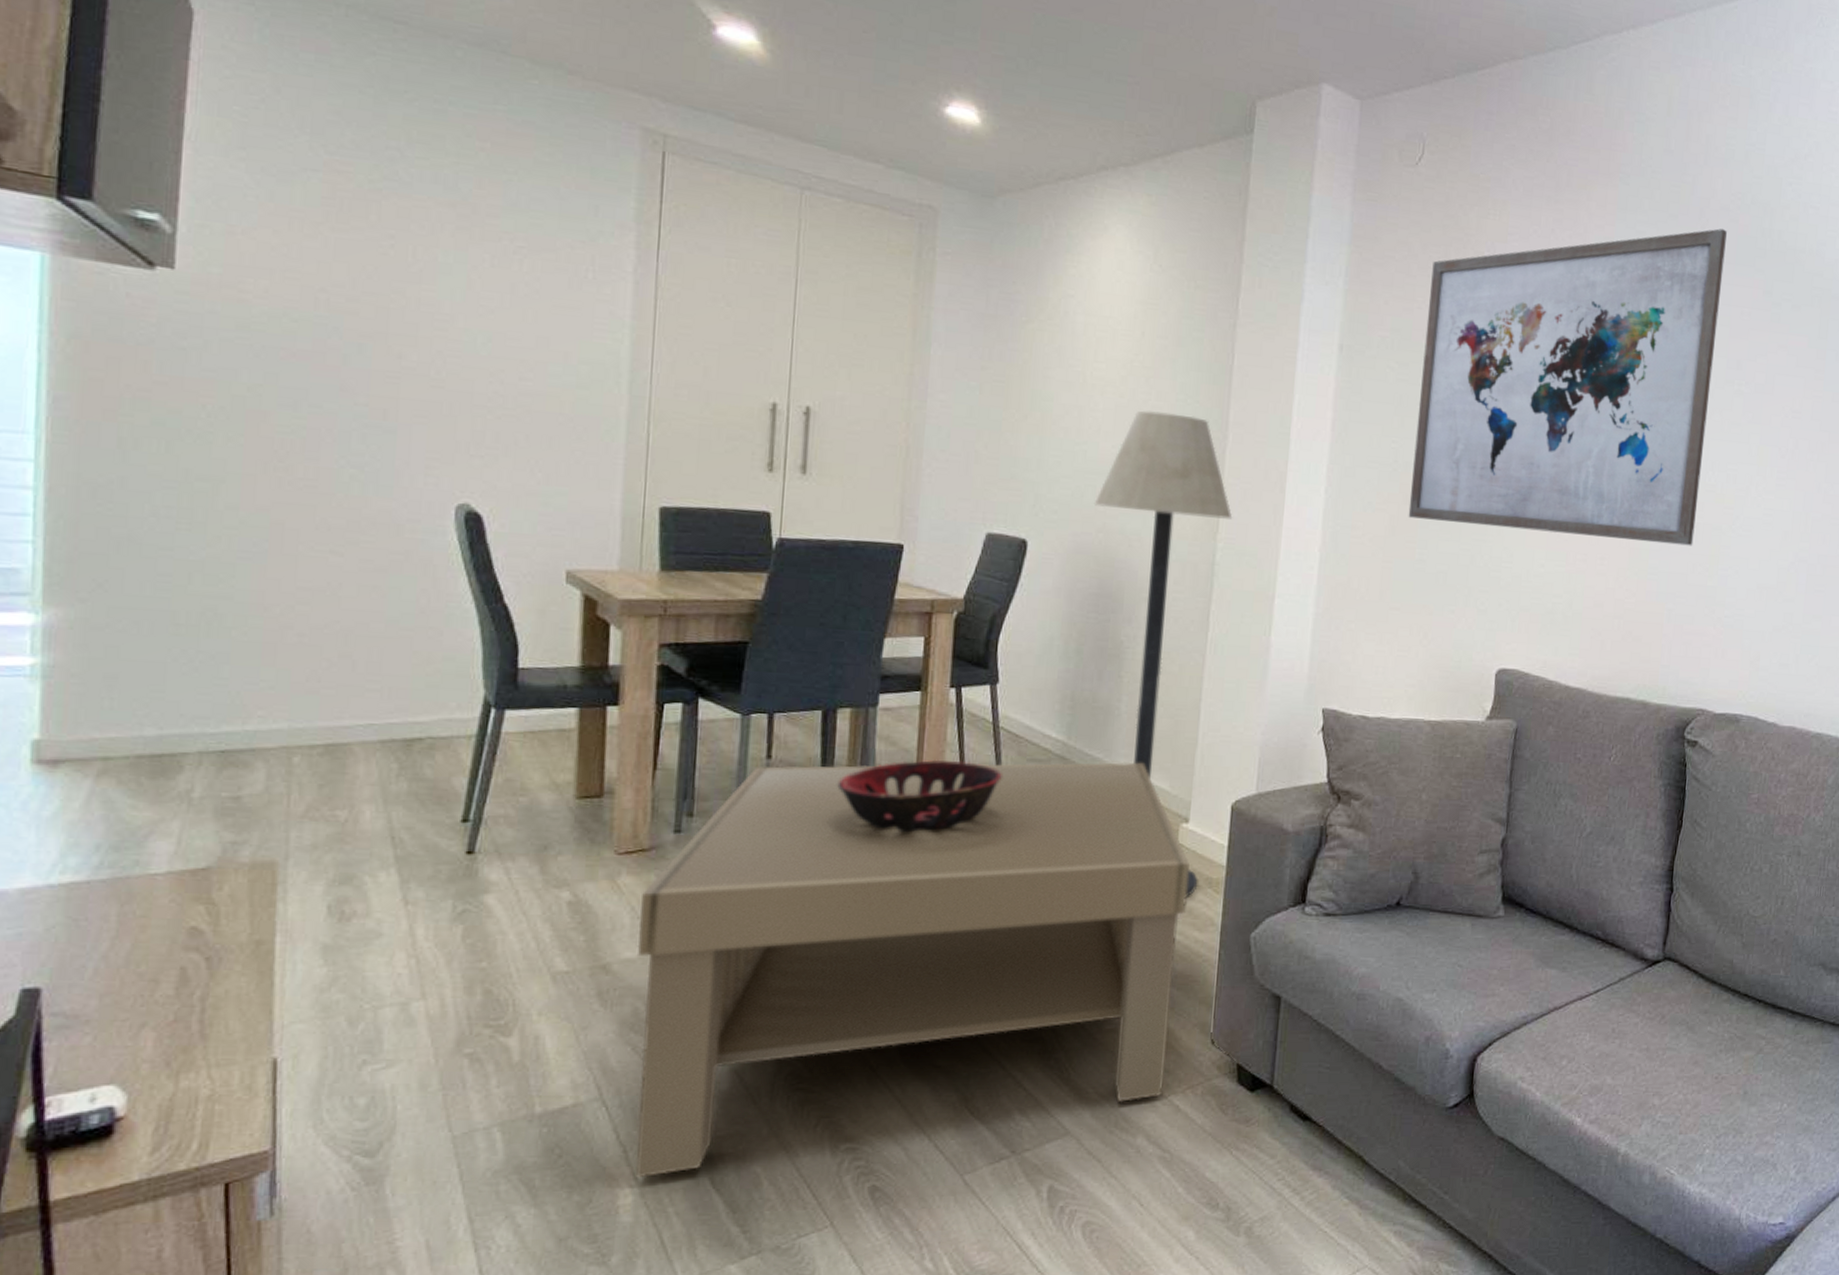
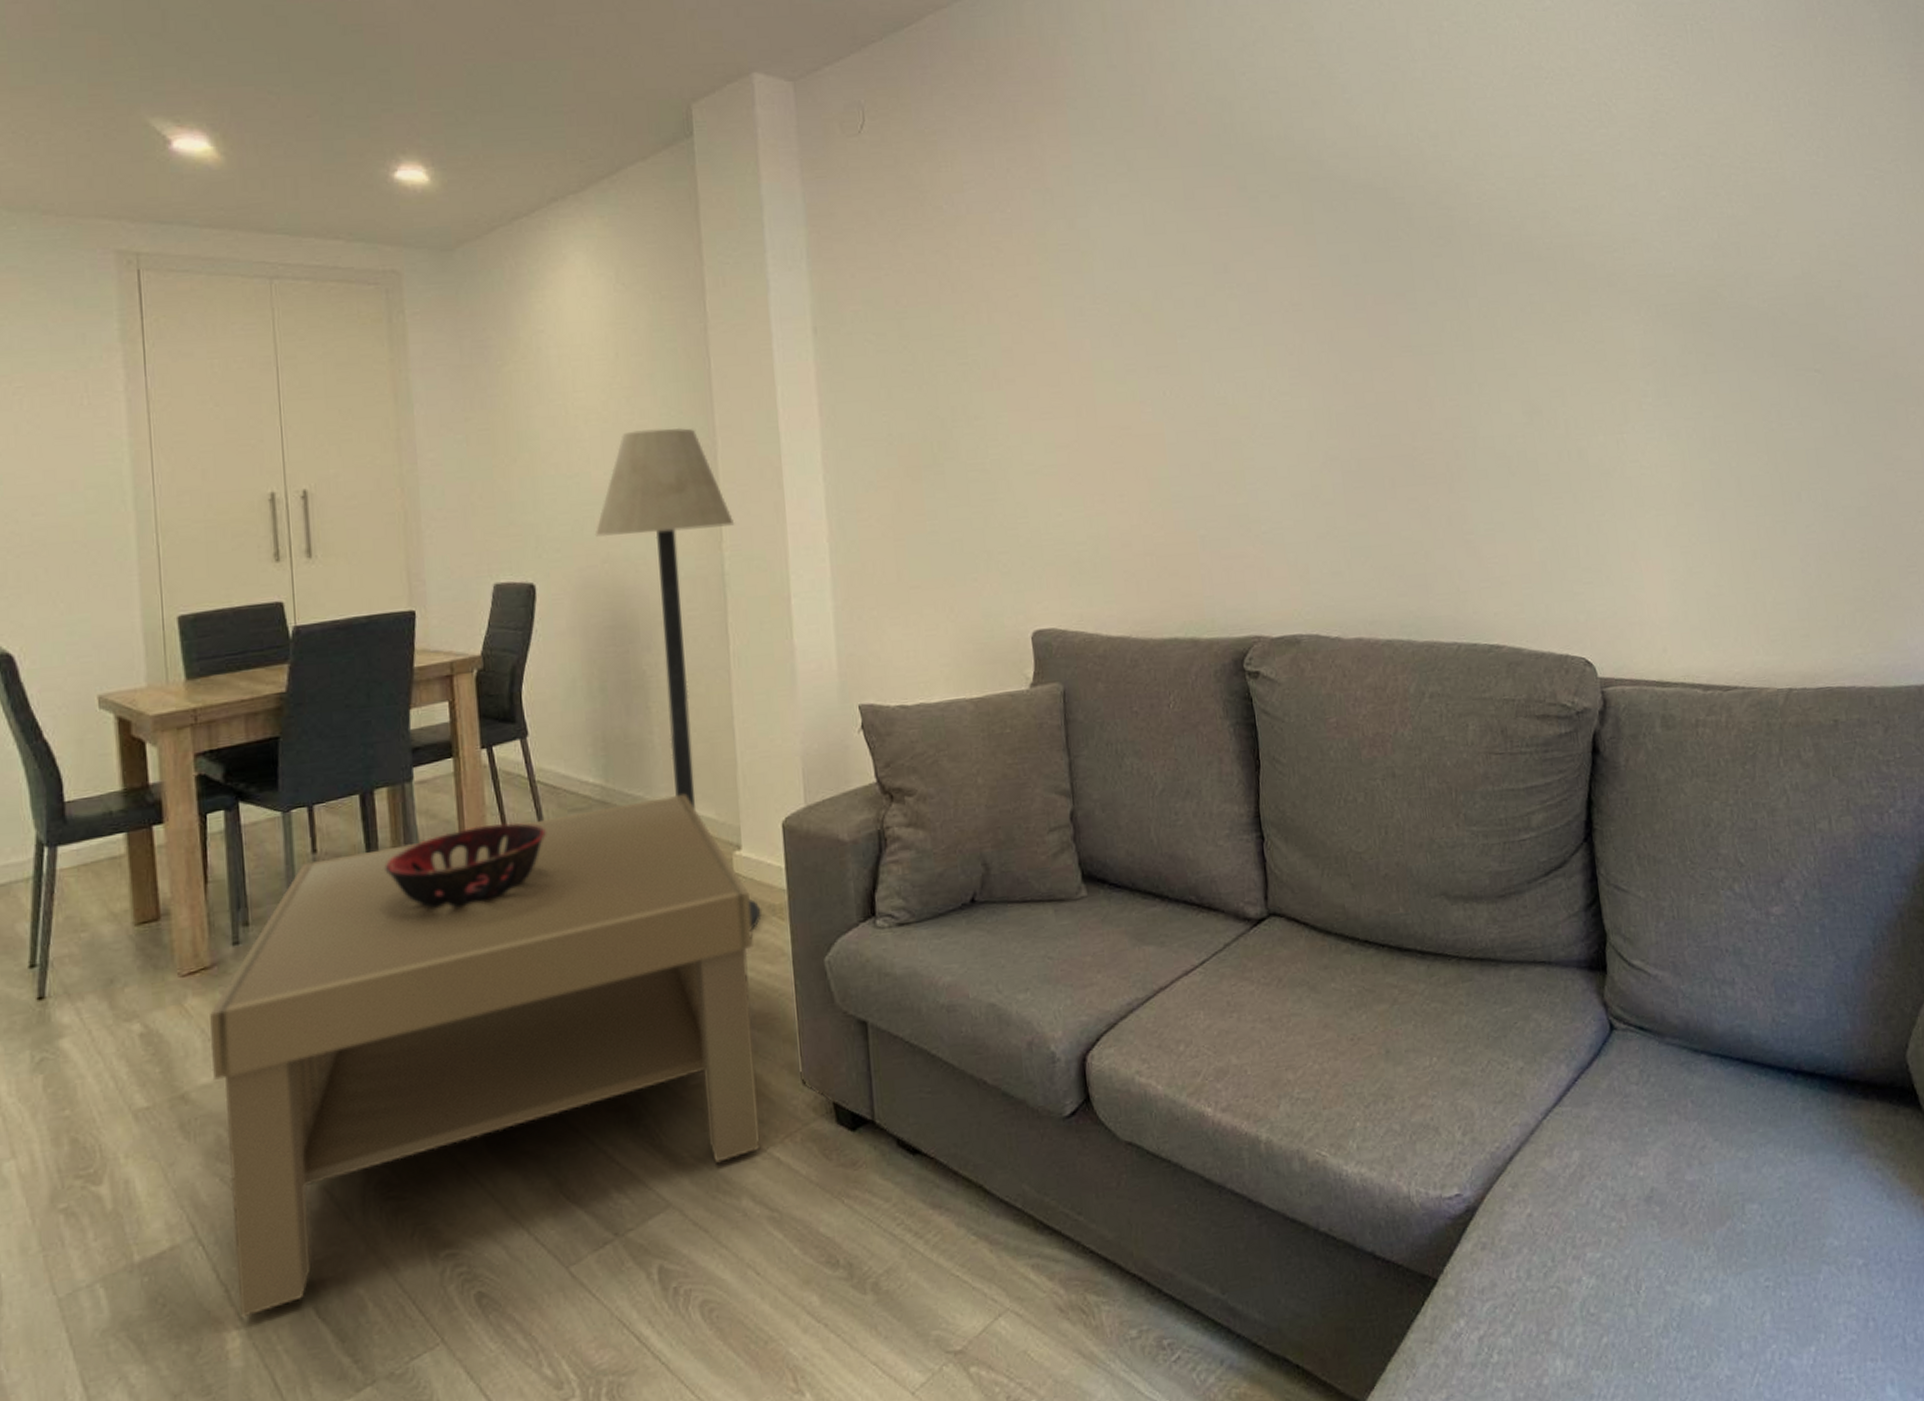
wall art: present [1408,228,1727,546] -> none [892,133,1214,490]

